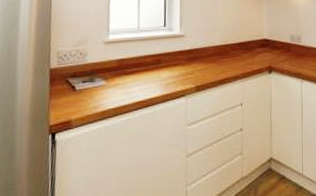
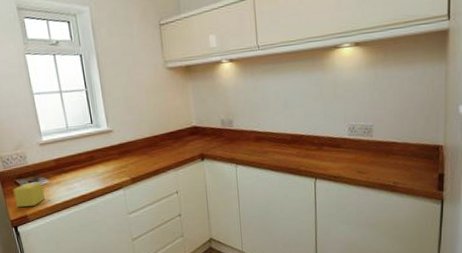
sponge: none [61,82,98,110] -> present [13,181,45,207]

